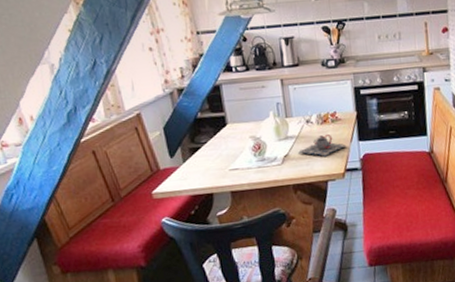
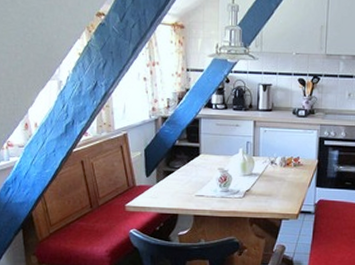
teapot: present [298,133,348,158] -> none [259,176,306,198]

